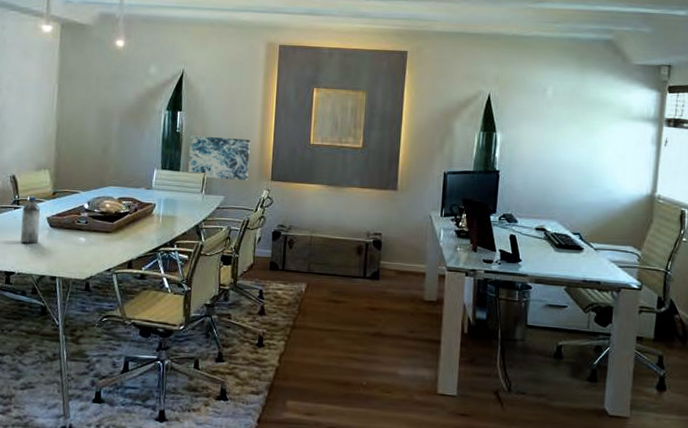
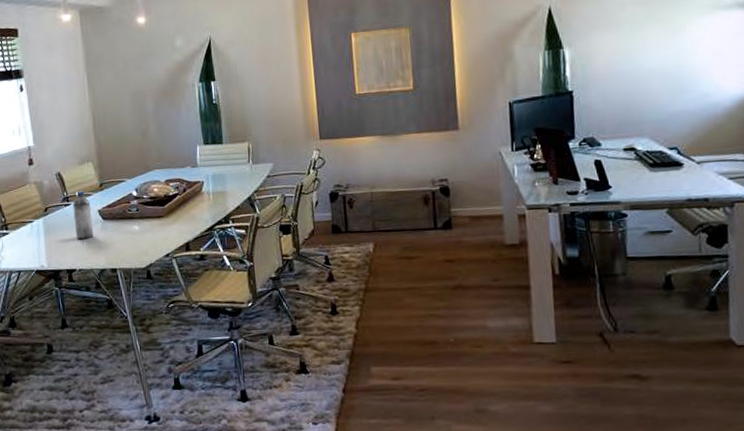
wall art: present [188,135,250,181] -> none [228,99,295,146]

